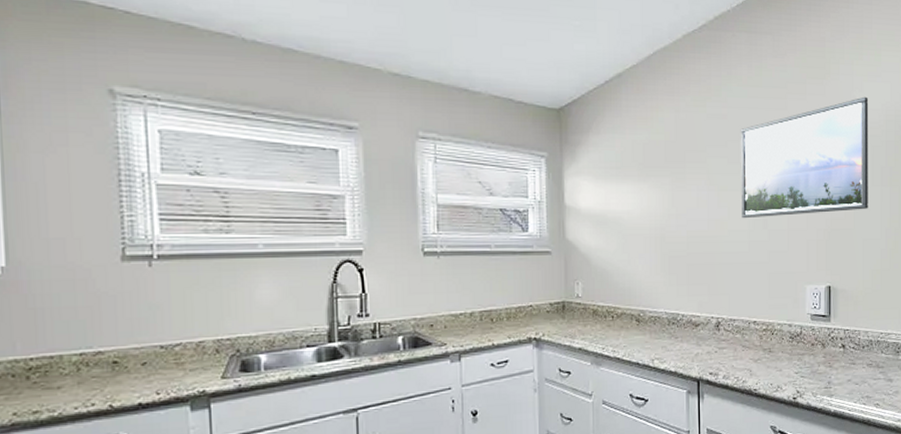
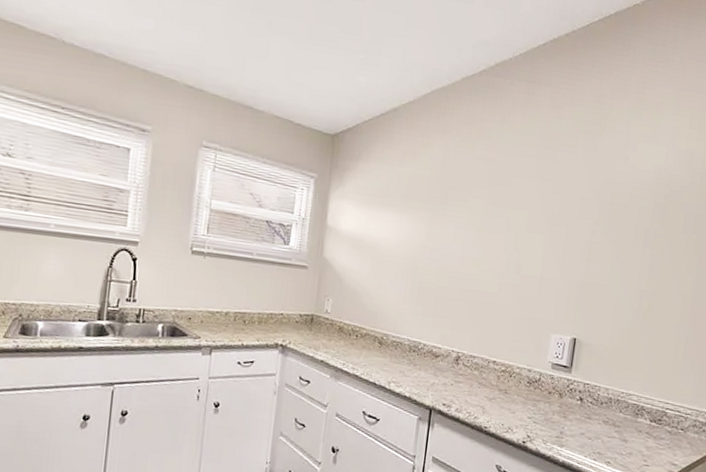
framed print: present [740,96,869,219] -> none [495,156,642,268]

